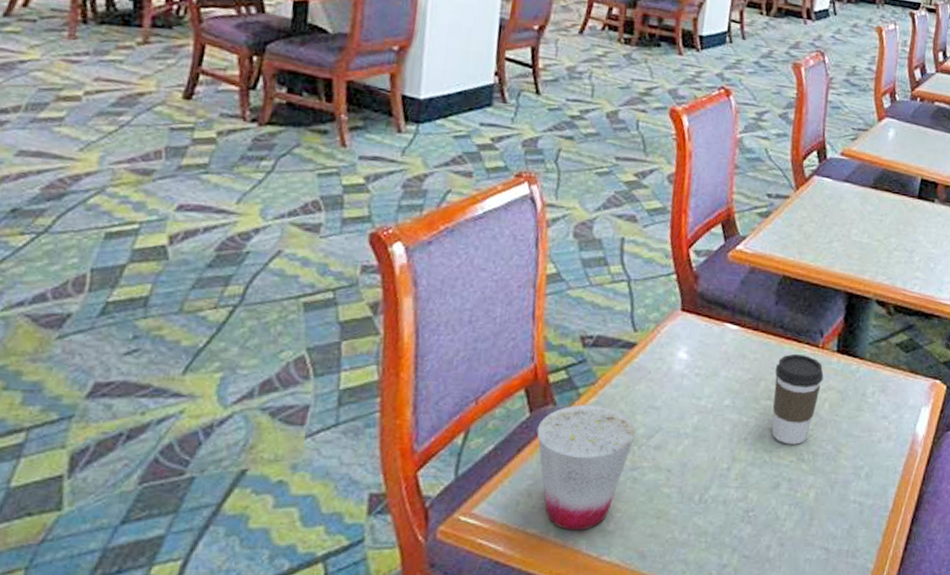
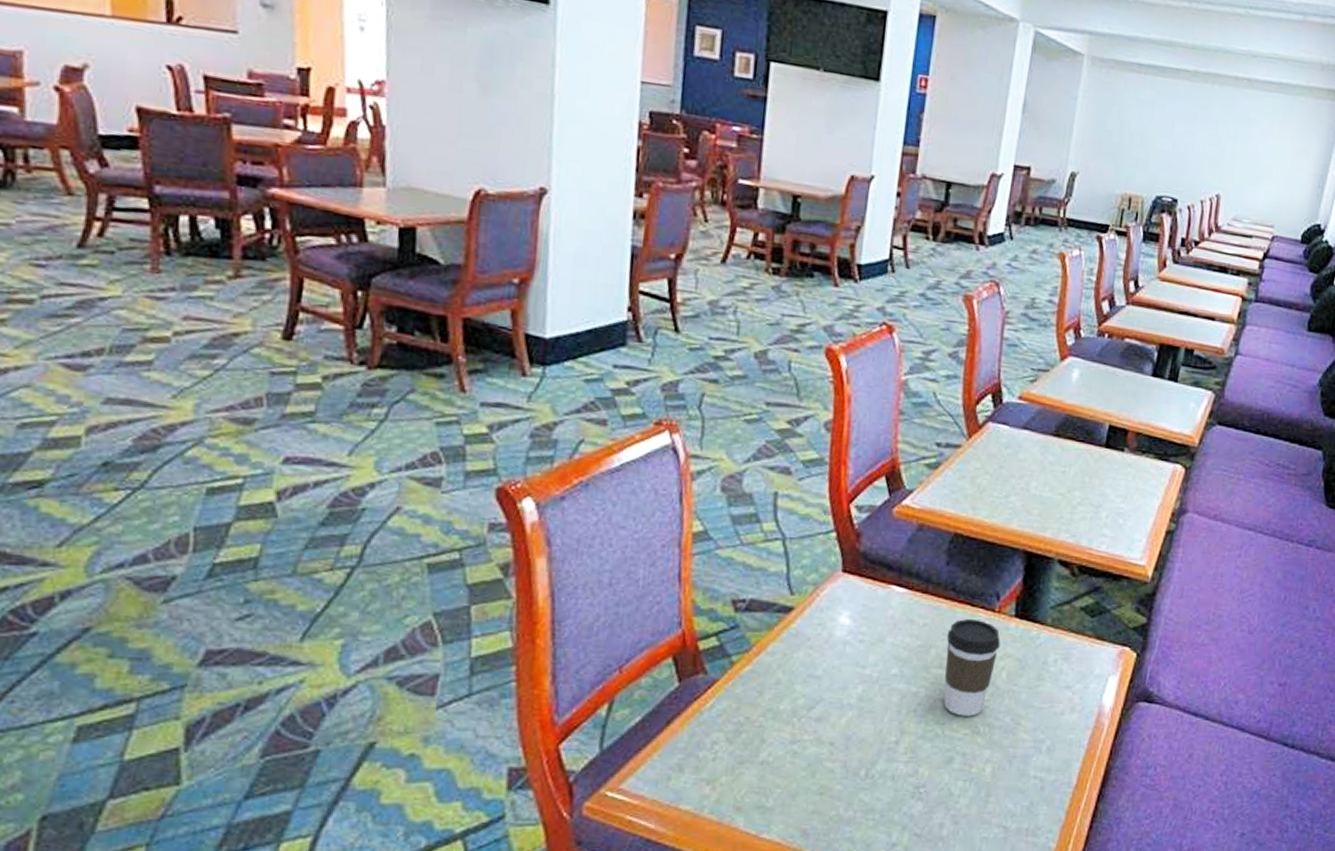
cup: present [536,405,636,530] -> none [687,674,795,807]

